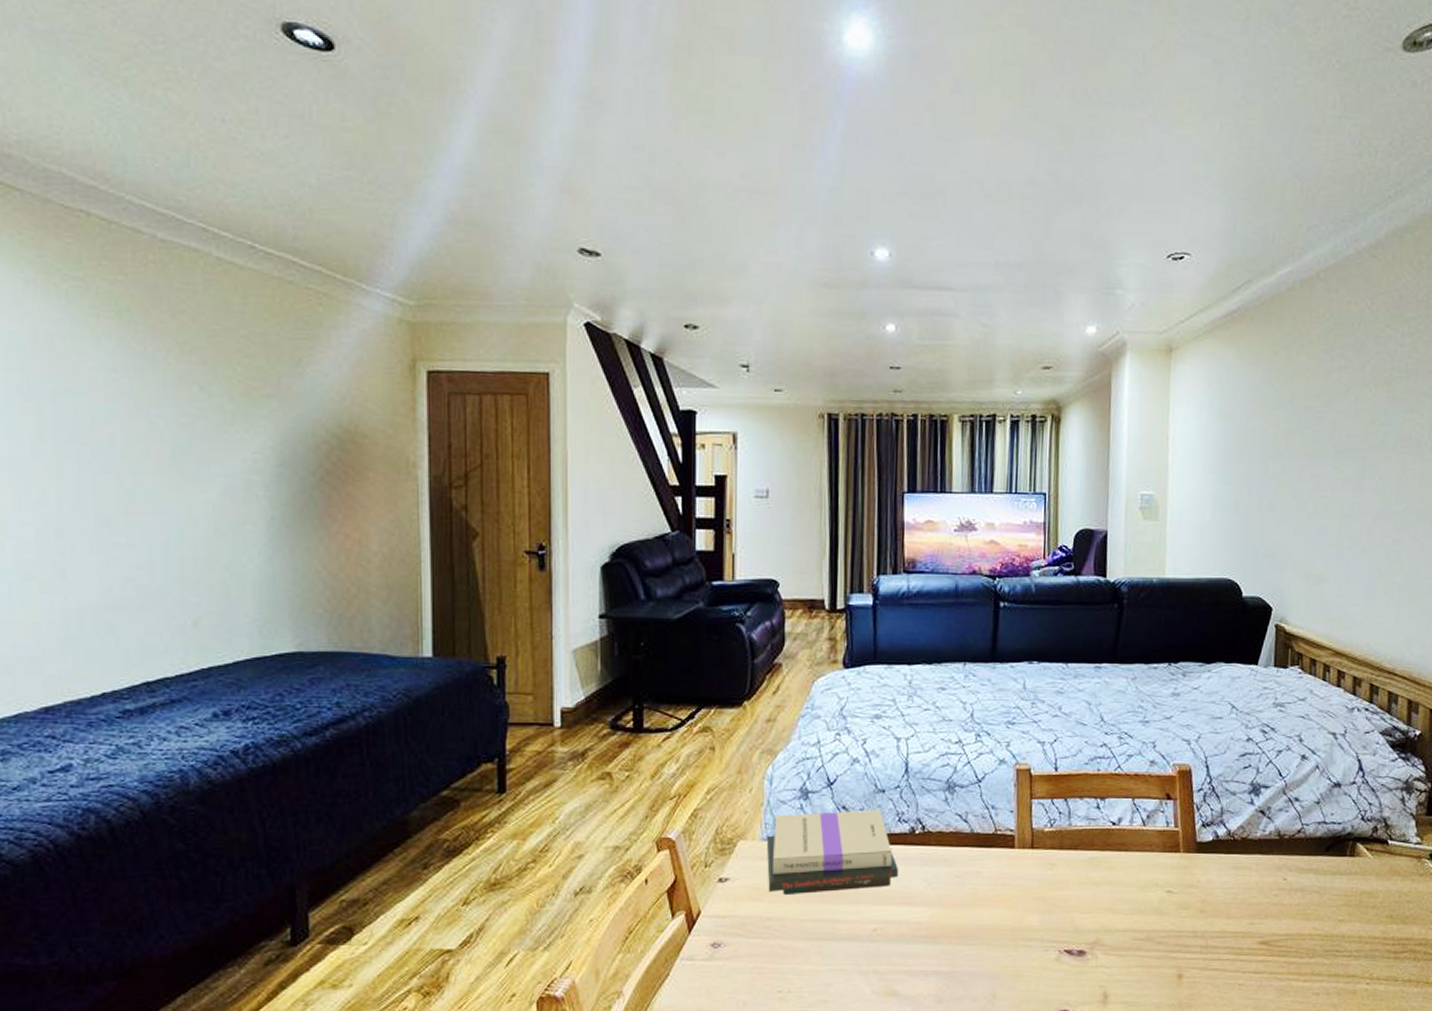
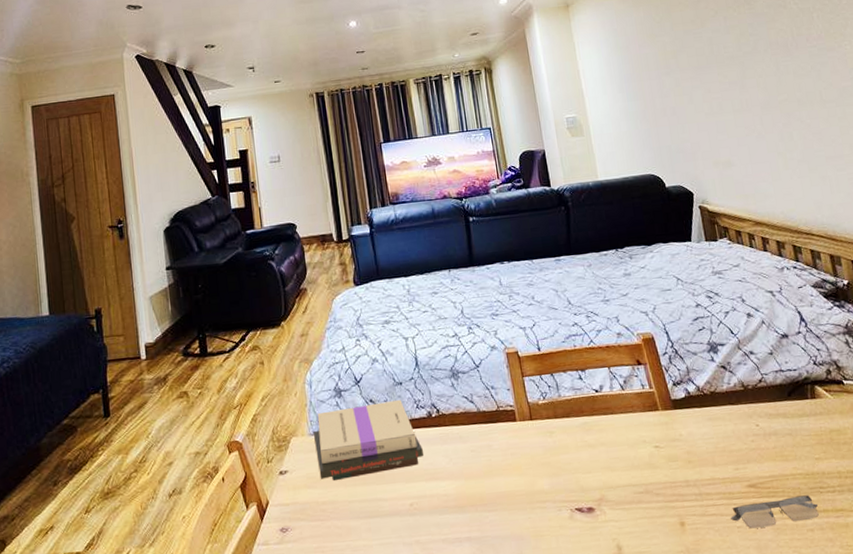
glasses: none [1234,957,1329,987] -> present [731,495,819,529]

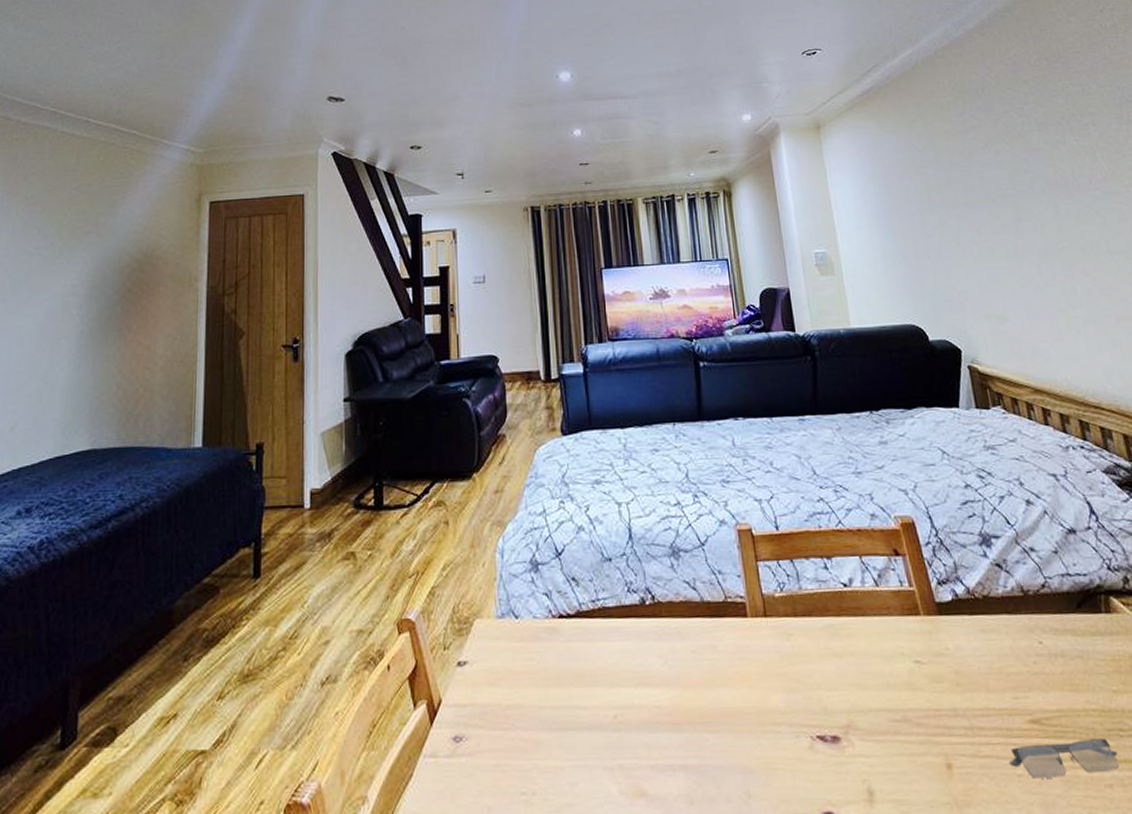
books: present [313,399,424,480] -> none [501,579,633,678]

